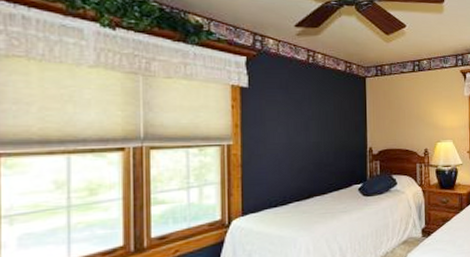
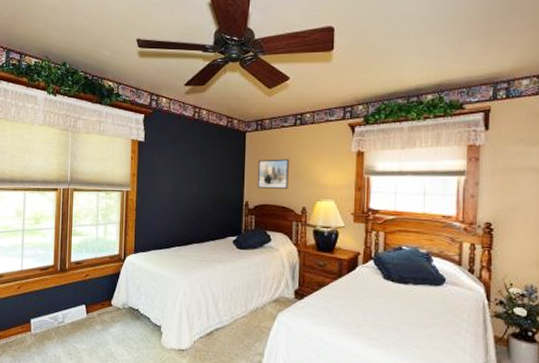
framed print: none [380,104,411,133] -> present [257,159,289,189]

